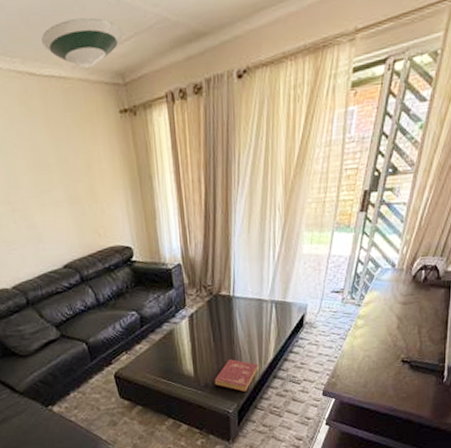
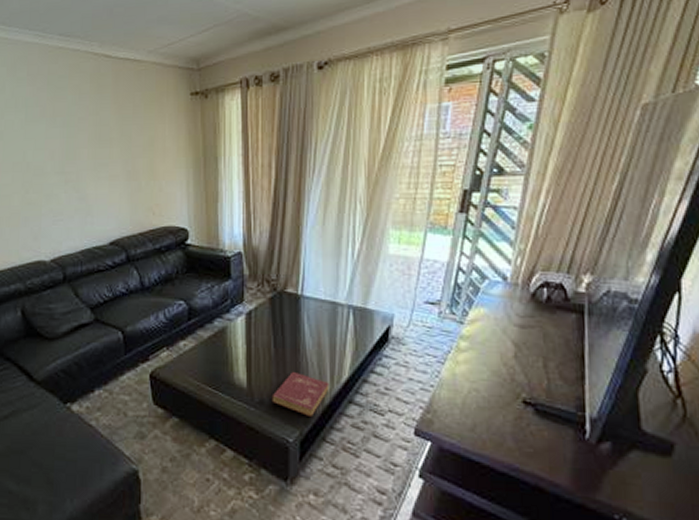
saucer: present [41,17,123,68] -> none [121,10,202,53]

